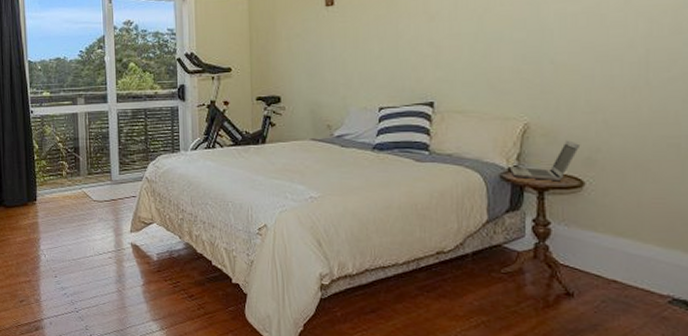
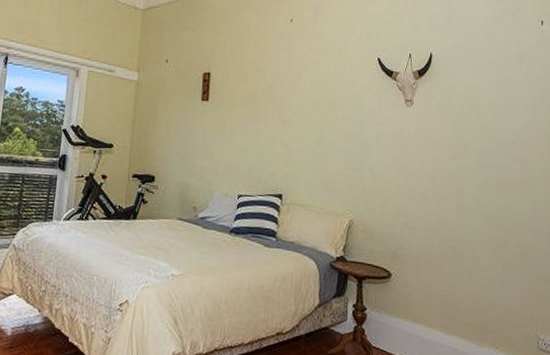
laptop: present [509,140,581,180] -> none [337,237,389,271]

